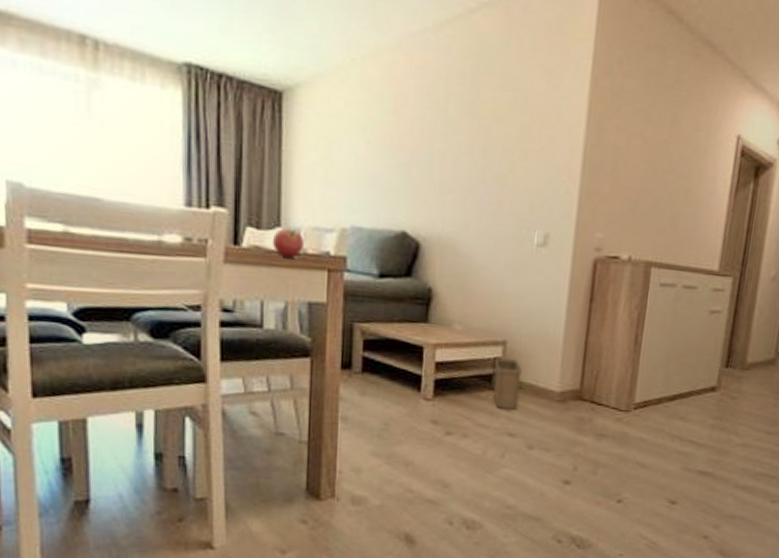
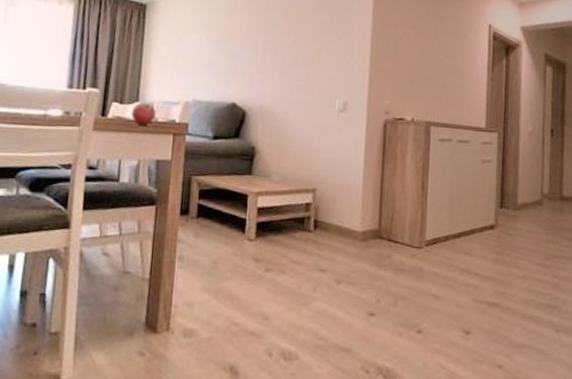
basket: present [492,358,523,410] -> none [304,203,330,248]

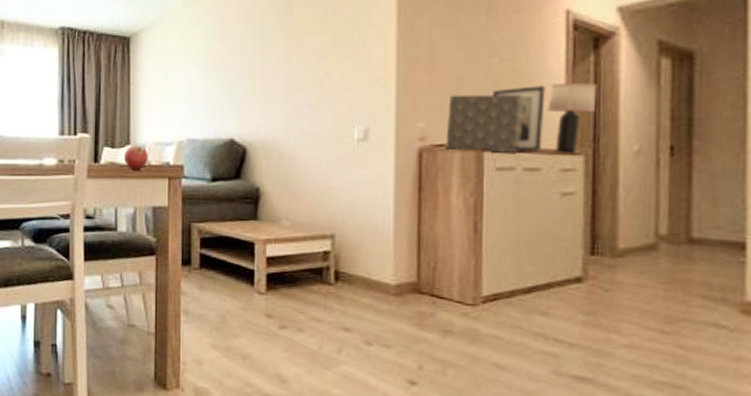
decorative box: none [404,80,461,129] -> present [445,94,526,154]
picture frame: none [438,78,474,128] -> present [492,86,546,152]
table lamp: none [475,78,507,131] -> present [547,83,597,153]

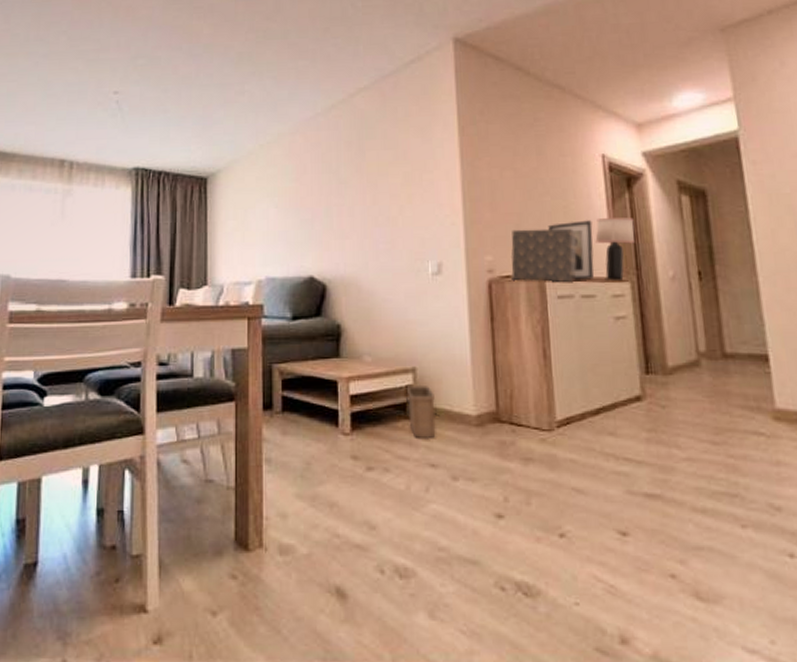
fruit: present [123,145,148,170] -> none [200,285,226,311]
basket: none [323,252,354,303] -> present [406,386,437,438]

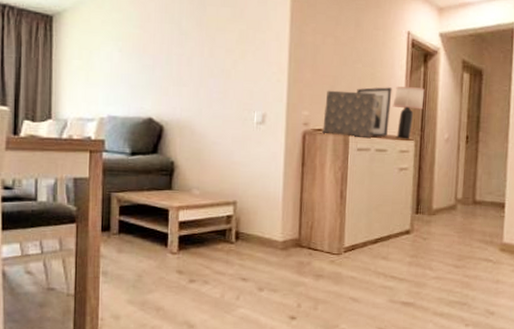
basket: present [406,386,437,438] -> none [226,216,251,258]

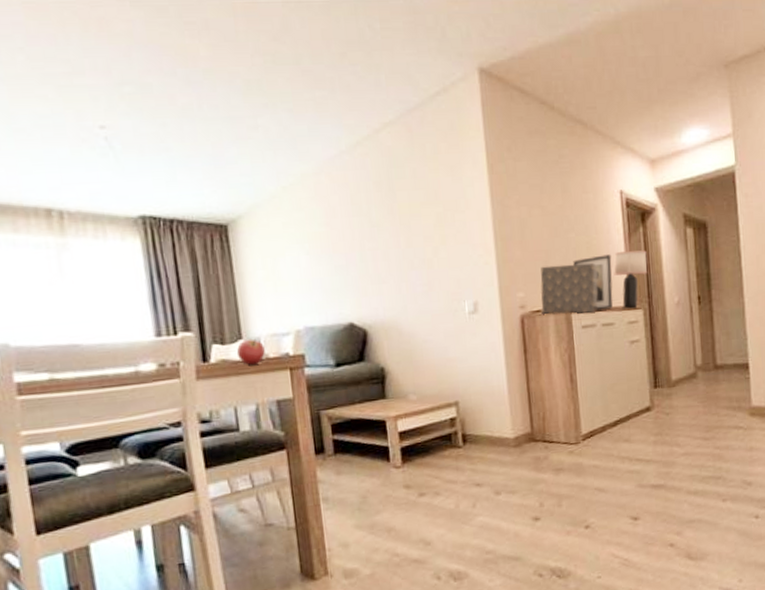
fruit: none [44,119,70,143] -> present [236,338,265,365]

